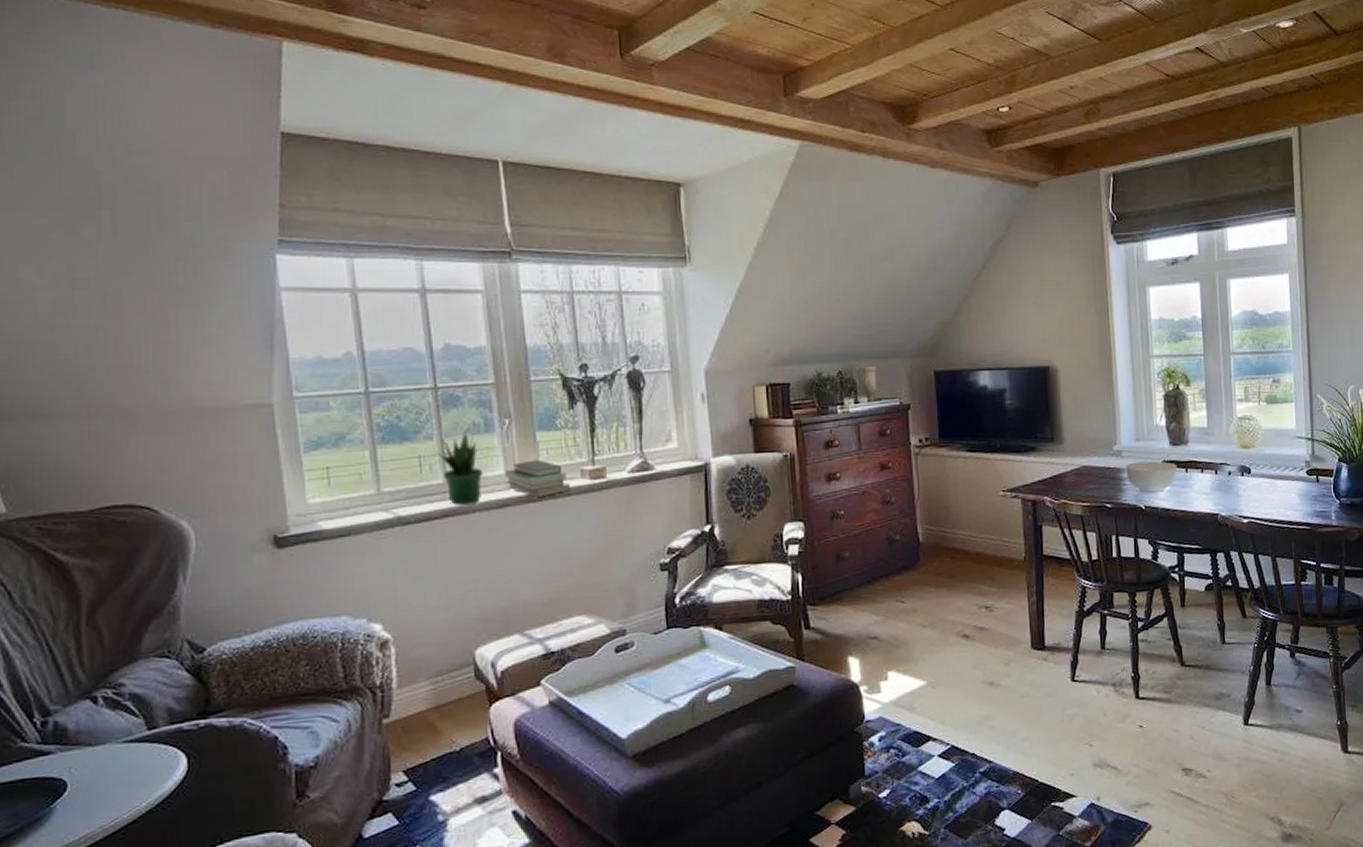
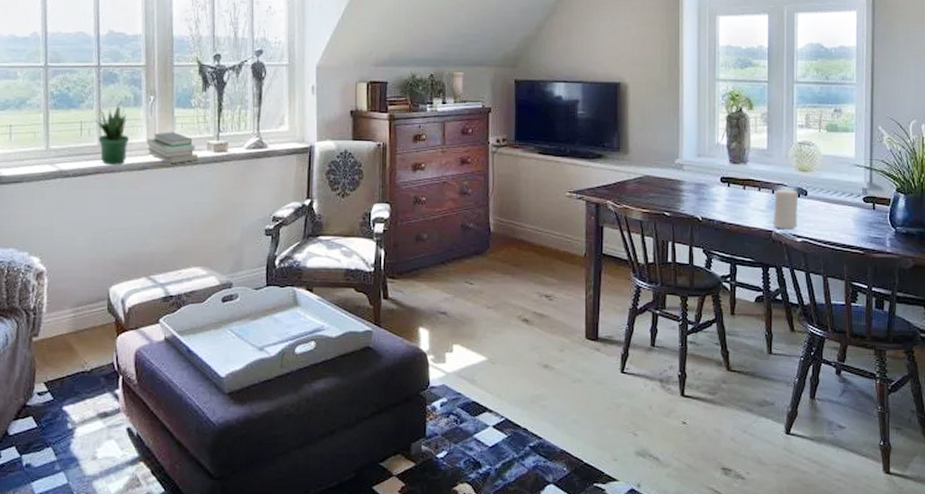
bowl: present [1126,461,1177,494] -> none [686,176,736,207]
candle: none [1217,468,1243,511] -> present [773,189,799,230]

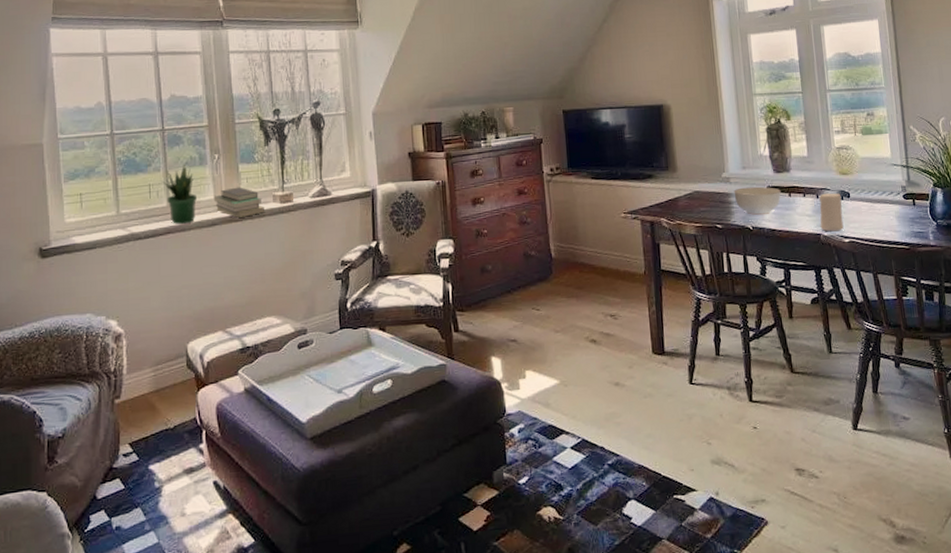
bowl: none [686,176,736,207] -> present [734,186,781,216]

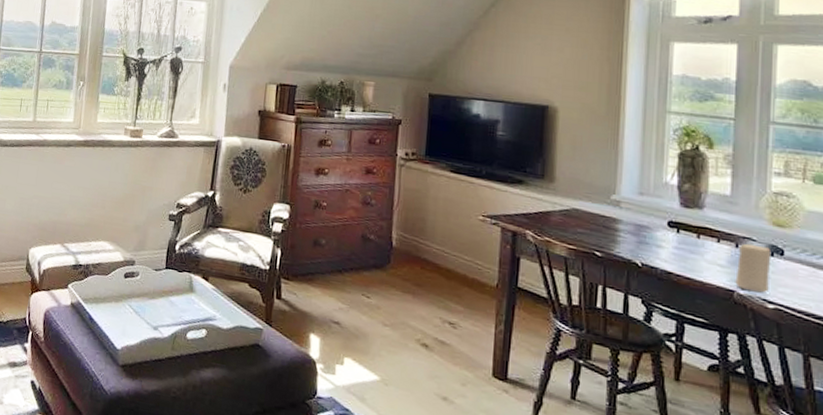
planter: present [161,165,197,224] -> none [31,86,59,140]
books: present [213,187,264,218] -> none [72,114,115,144]
bowl: present [734,186,781,216] -> none [623,215,687,254]

